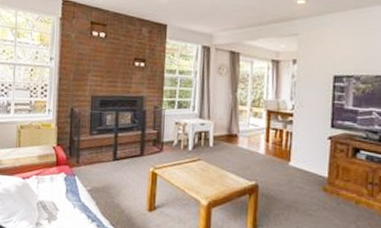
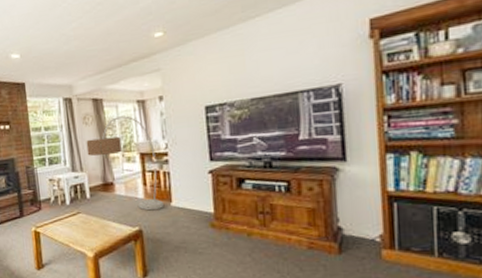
floor lamp: none [217,72,282,168] -> present [86,116,163,211]

